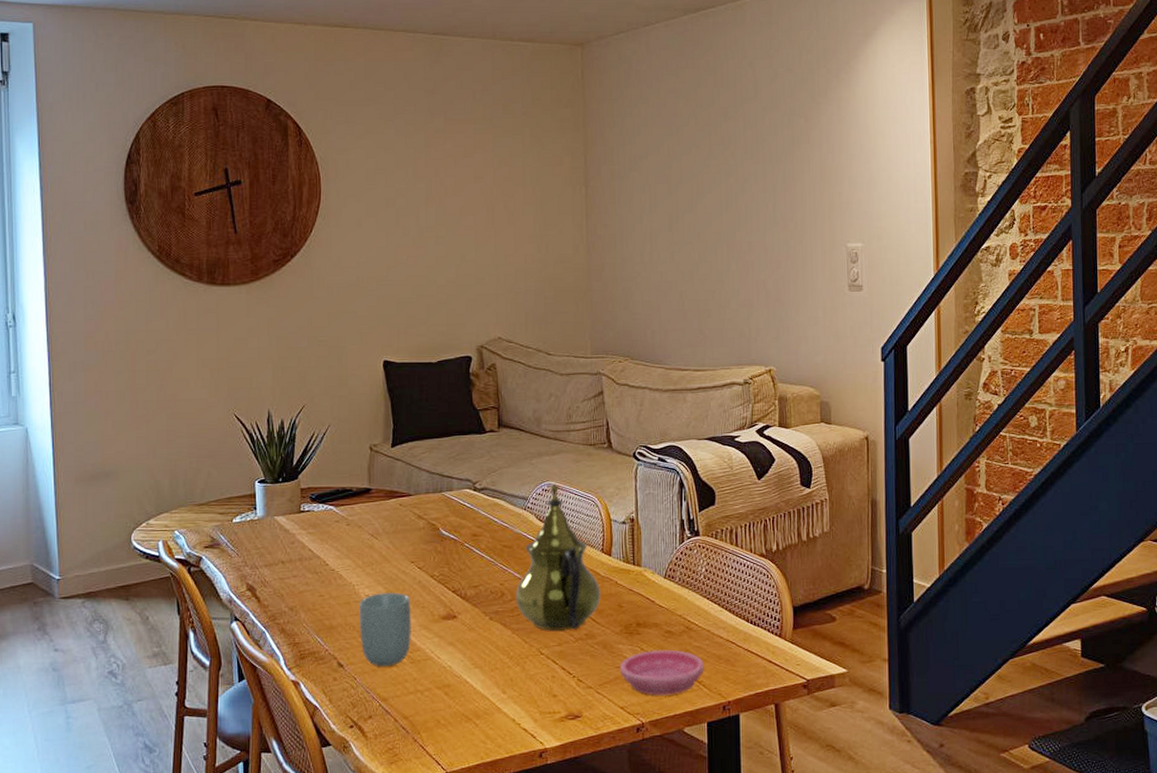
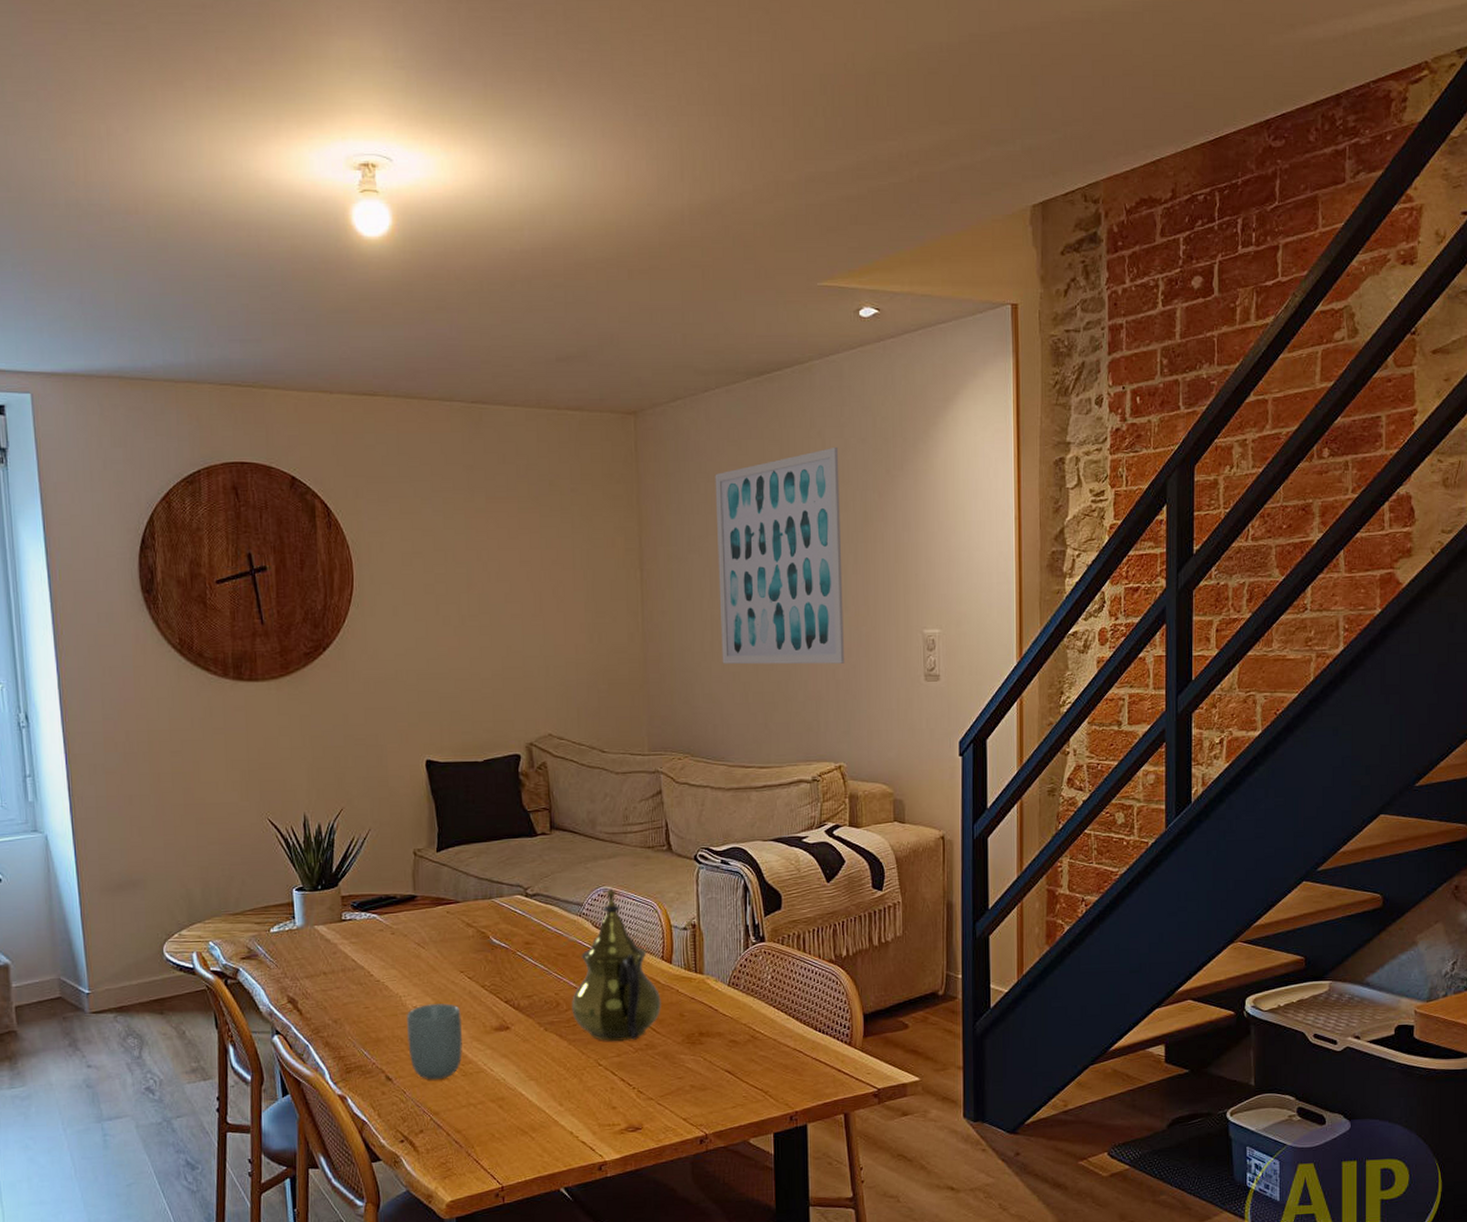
saucer: present [620,649,704,696] -> none [682,1059,770,1107]
wall art: none [654,77,774,275] -> present [715,448,844,665]

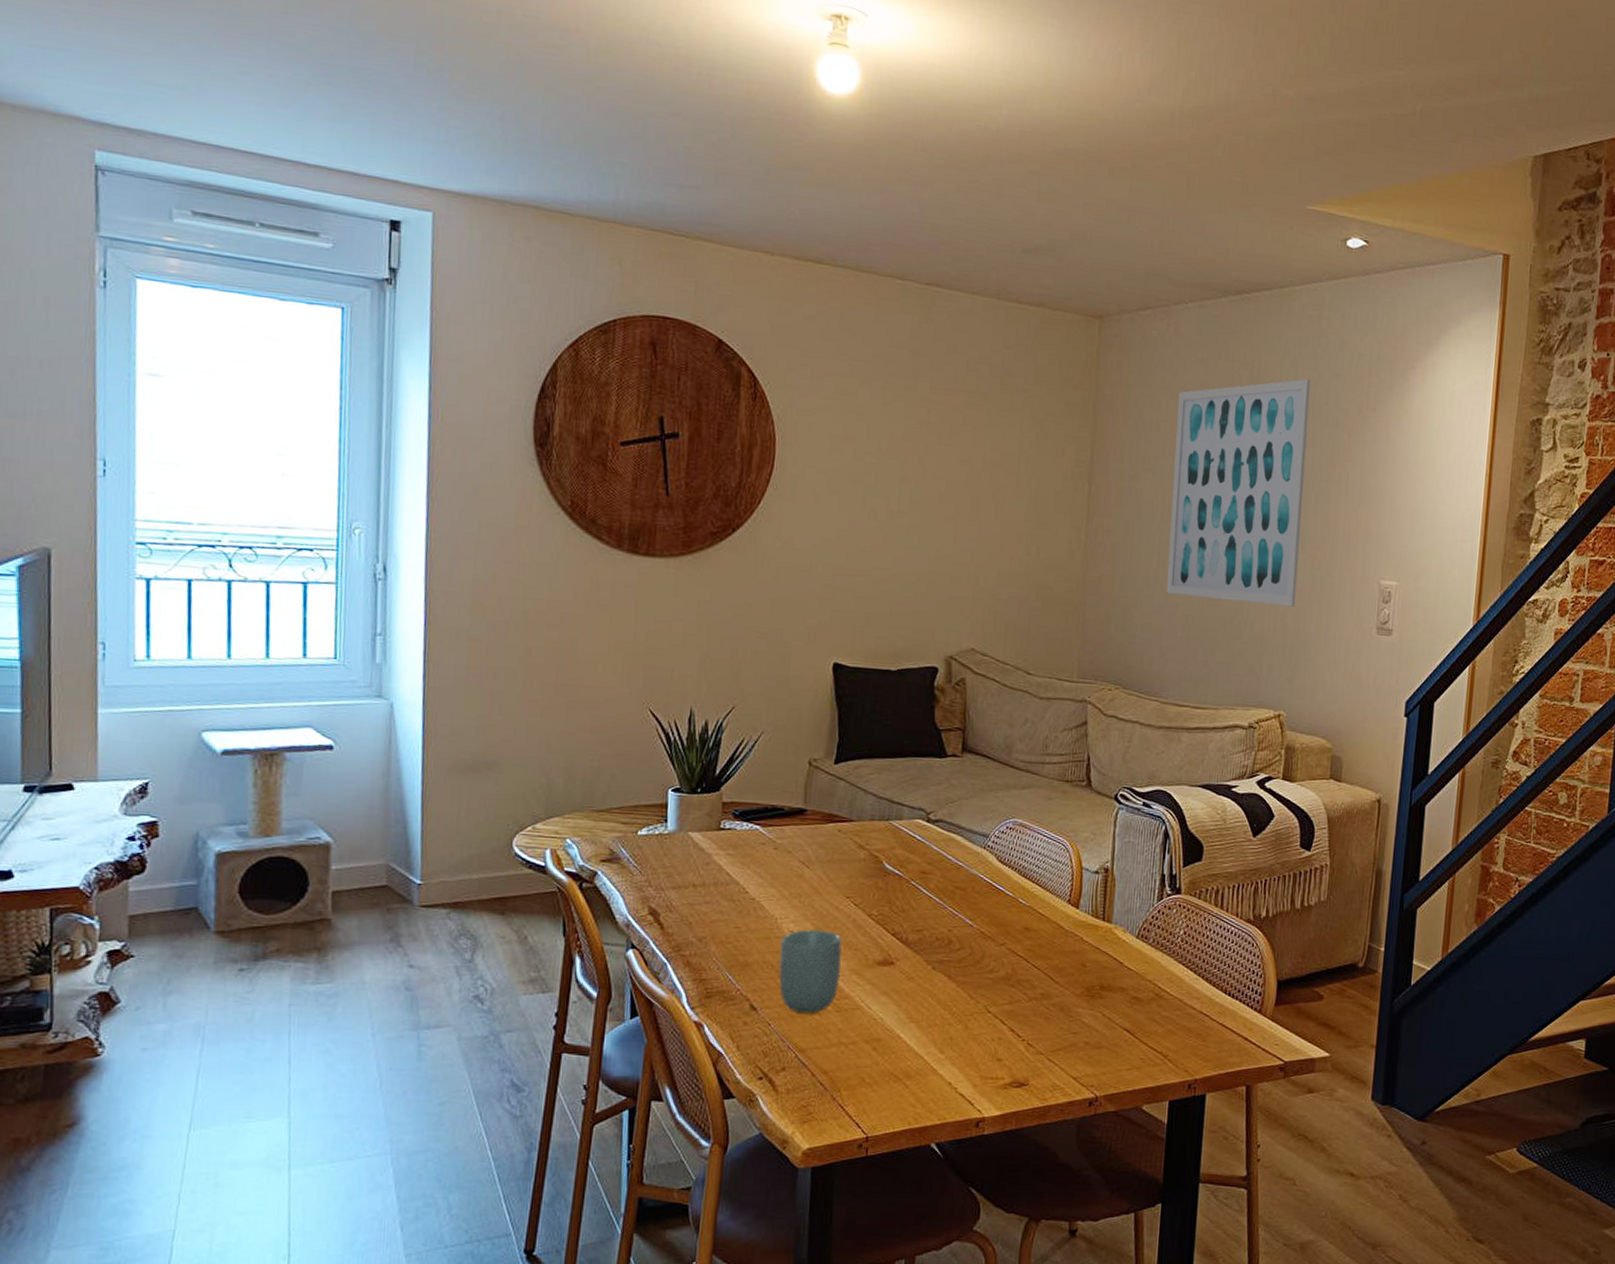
teapot: present [572,889,661,1041] -> none [964,823,1063,988]

